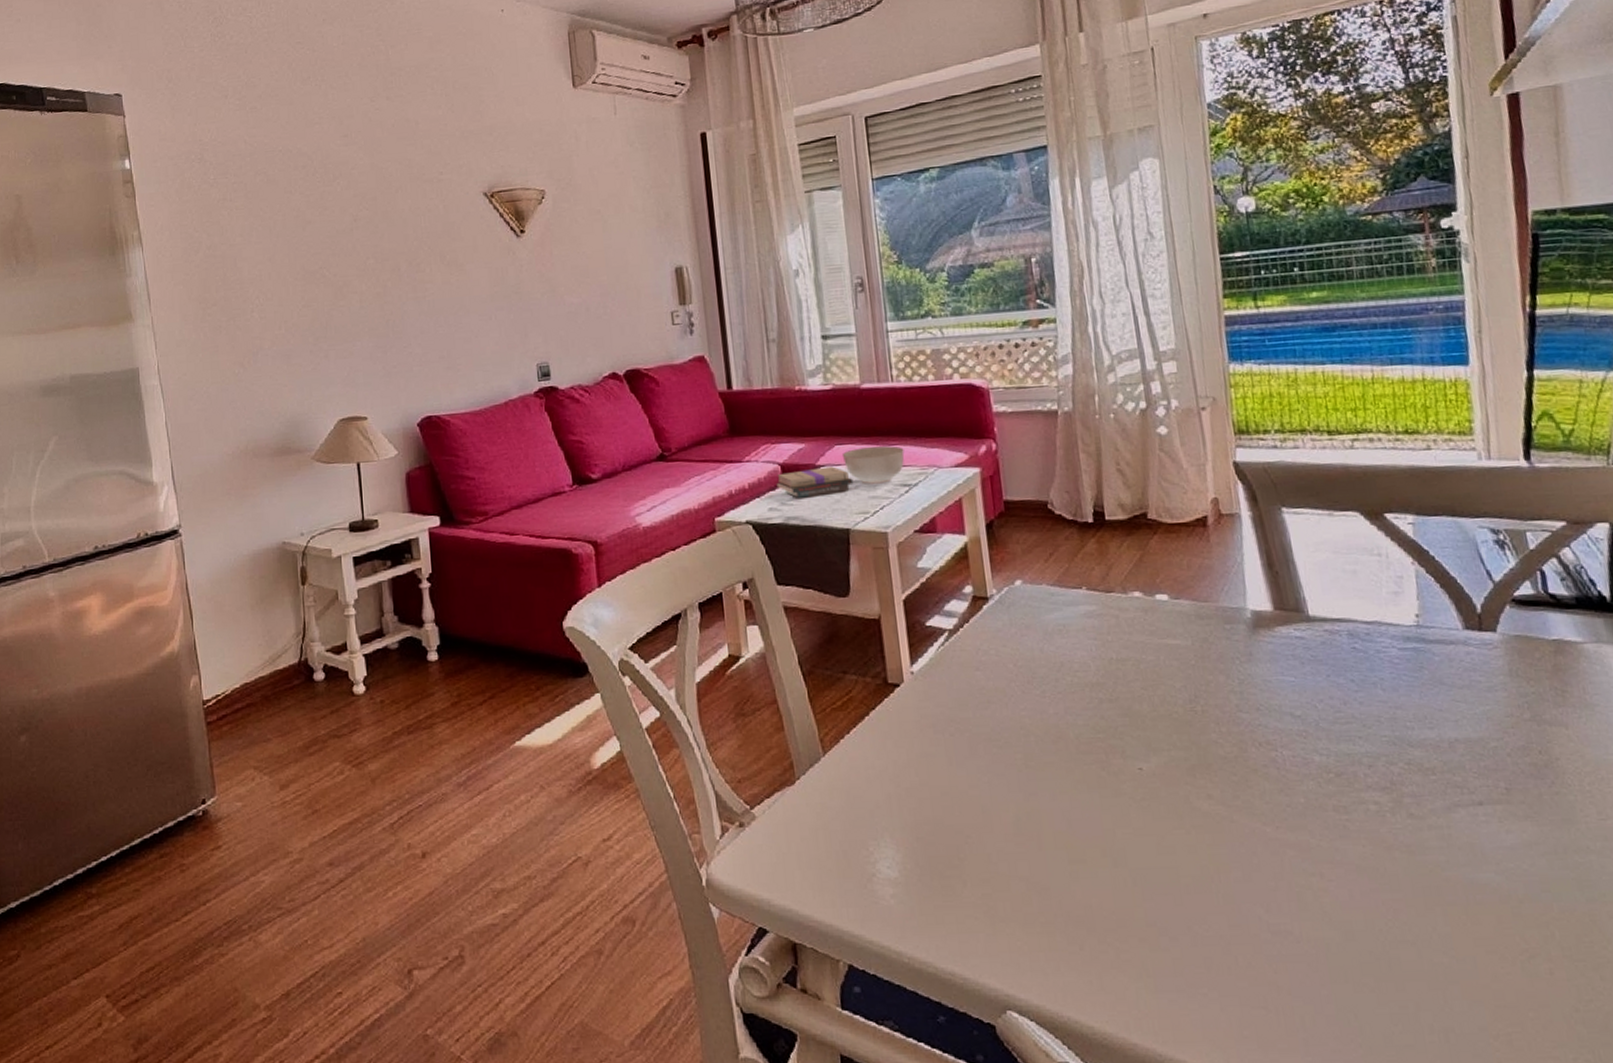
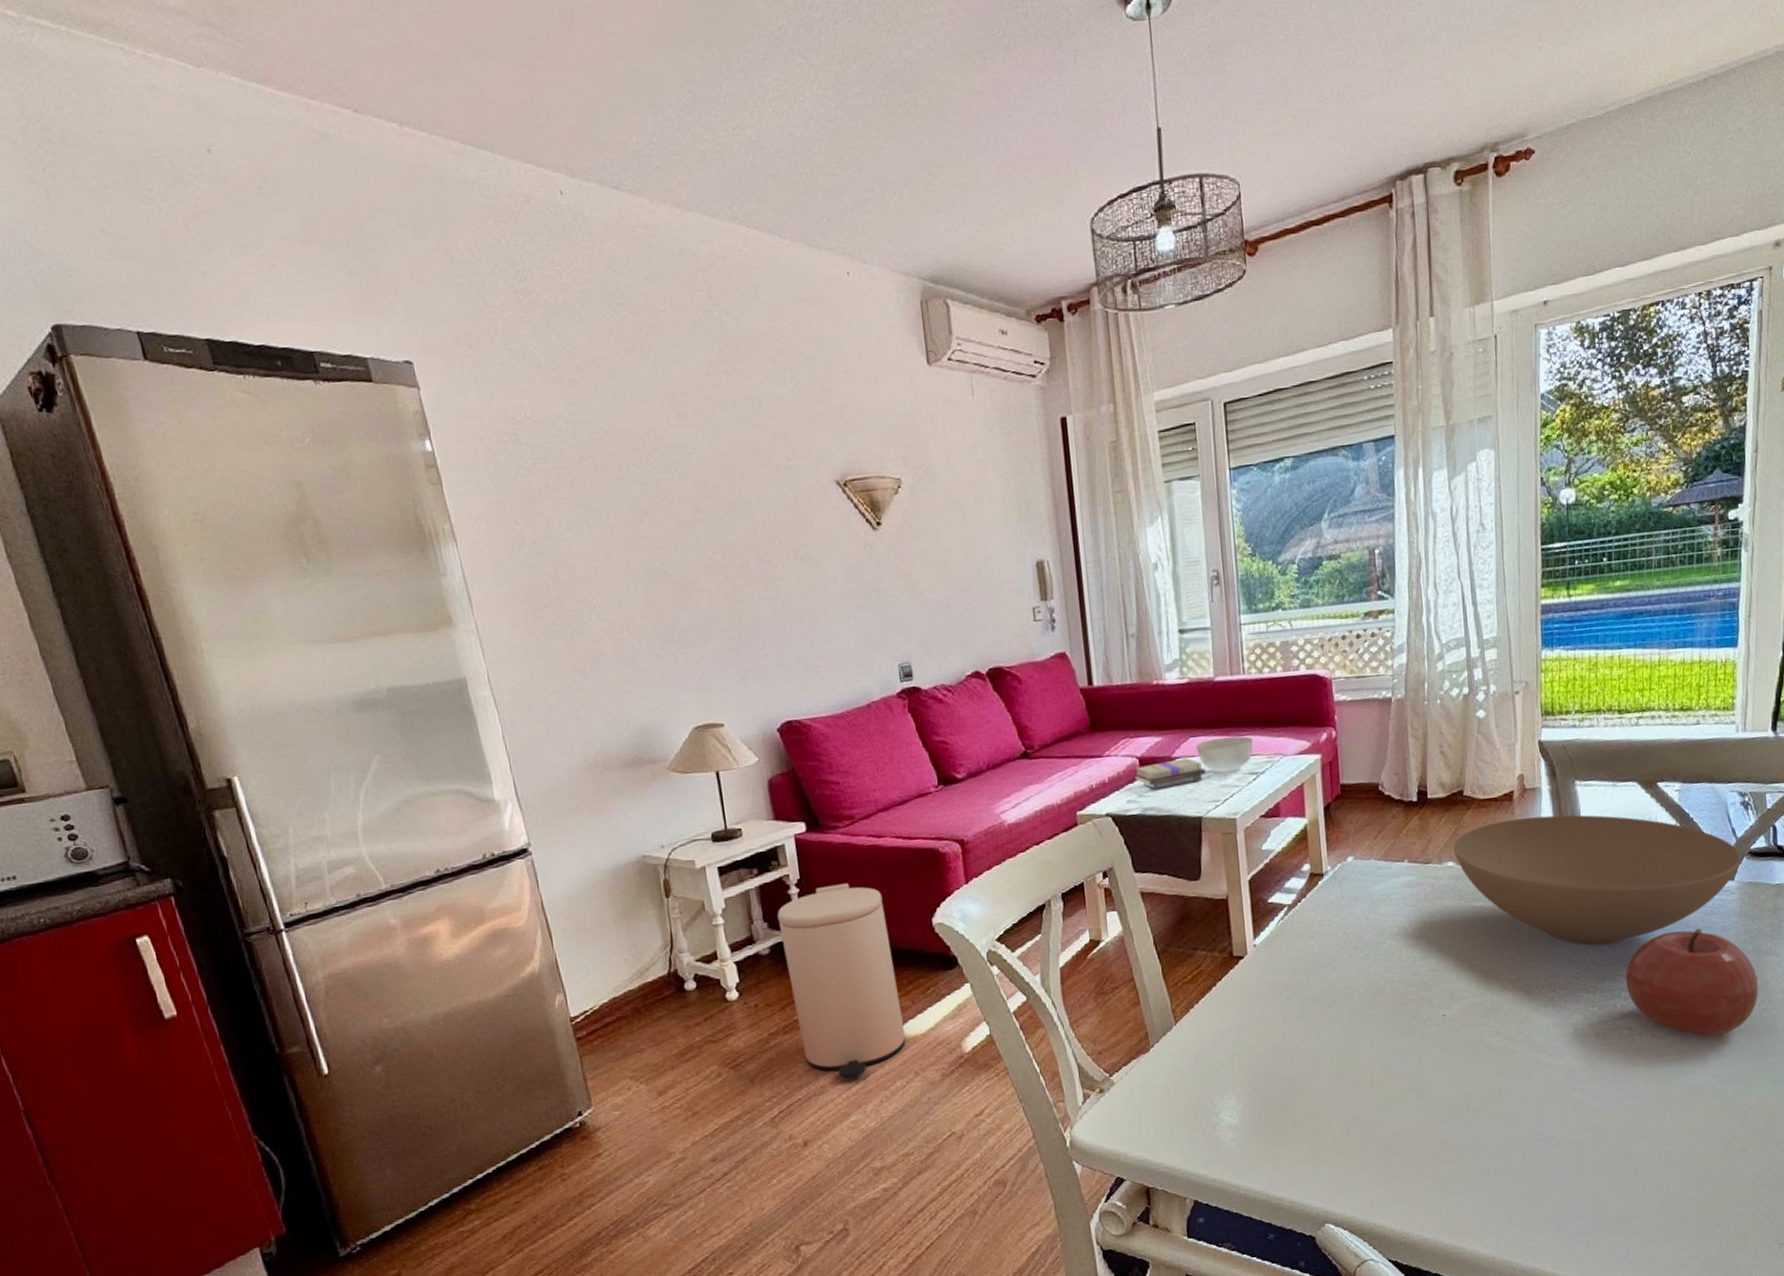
pedal bin: none [407,580,532,786] -> present [777,883,906,1078]
bowl: none [1138,545,1503,701] -> present [1453,814,1741,946]
fruit: none [1365,686,1546,822] -> present [1625,928,1758,1037]

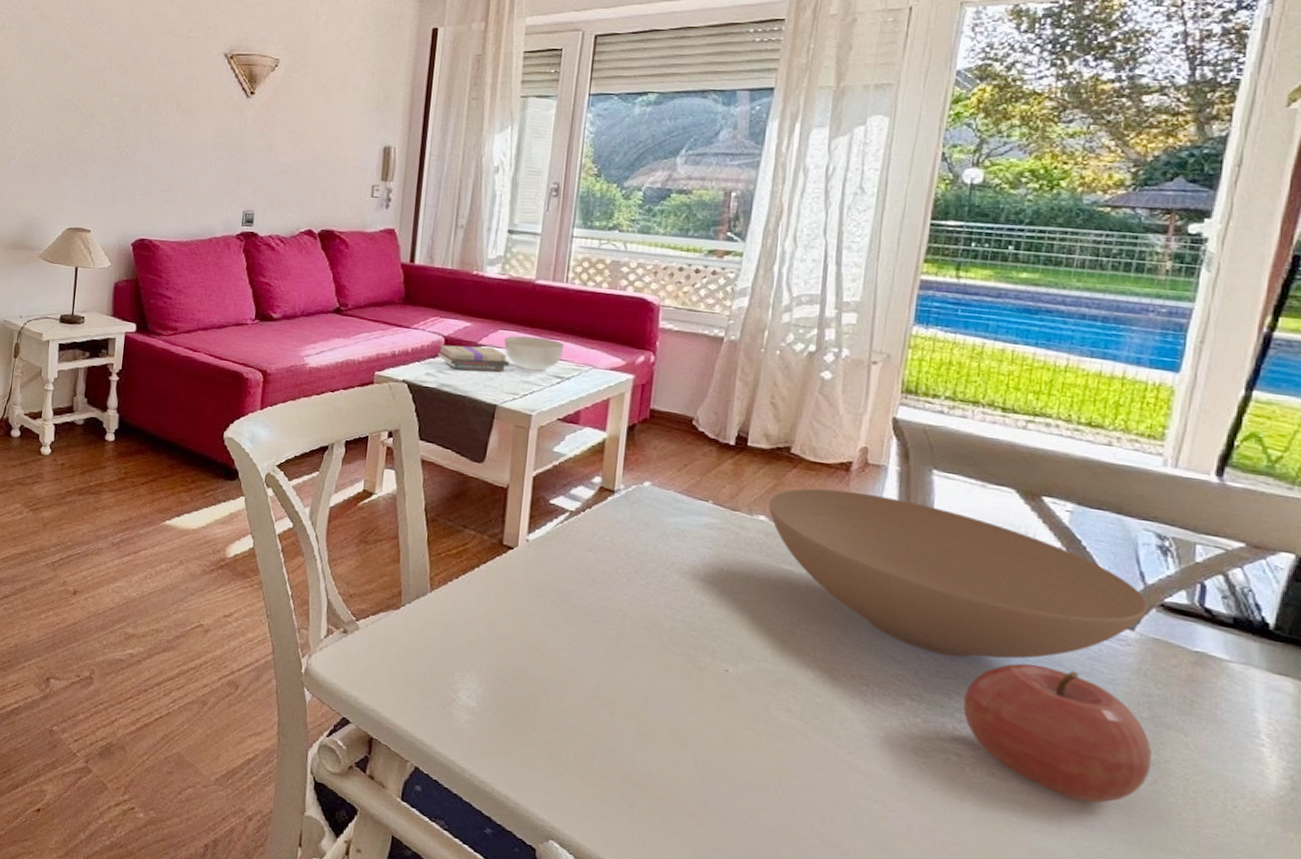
pedal bin: present [777,883,906,1078] -> none [91,380,186,549]

